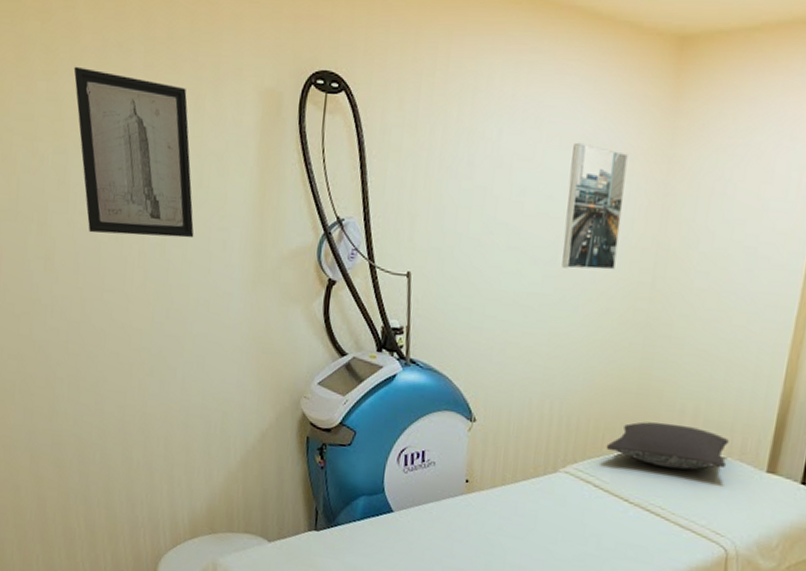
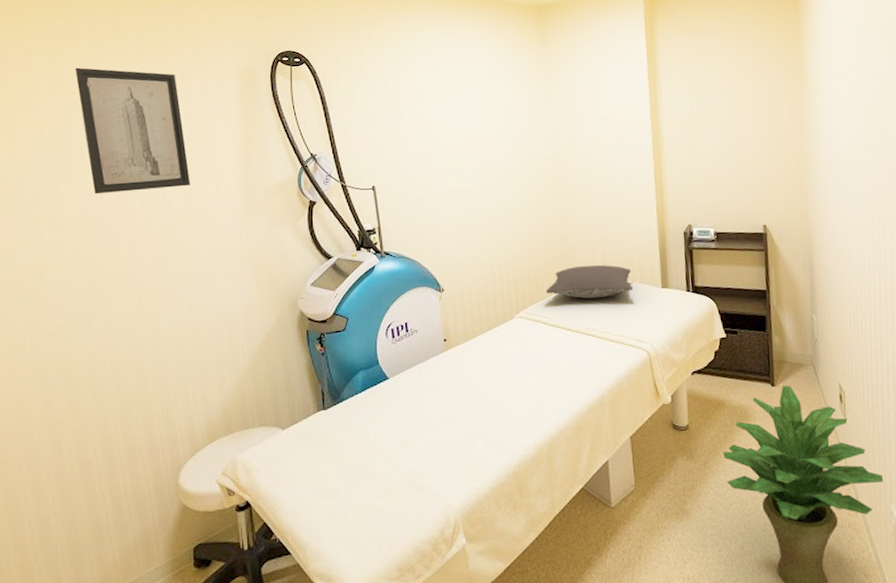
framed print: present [562,142,628,270] -> none [480,79,525,166]

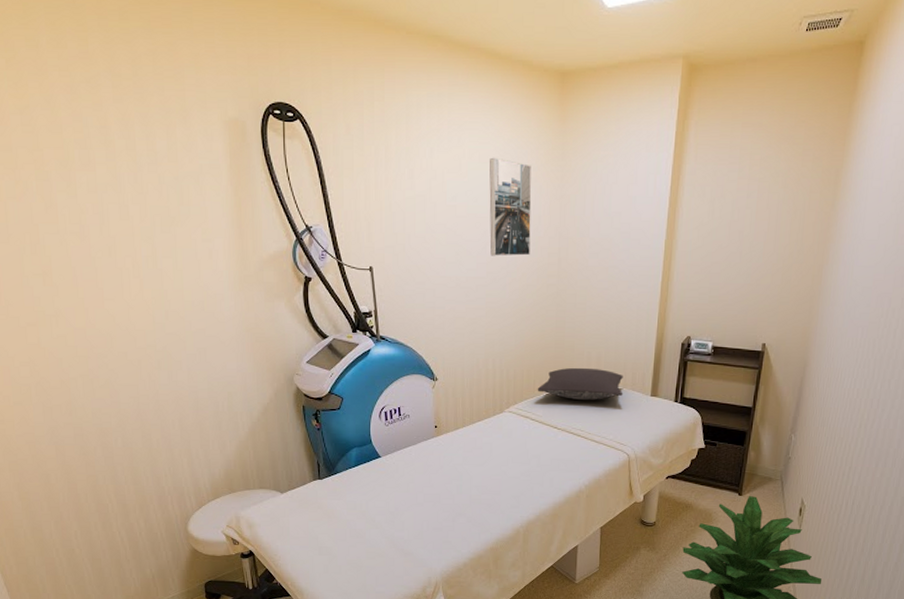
wall art: present [75,67,191,195] -> none [45,101,182,250]
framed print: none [480,79,525,166] -> present [489,157,532,257]

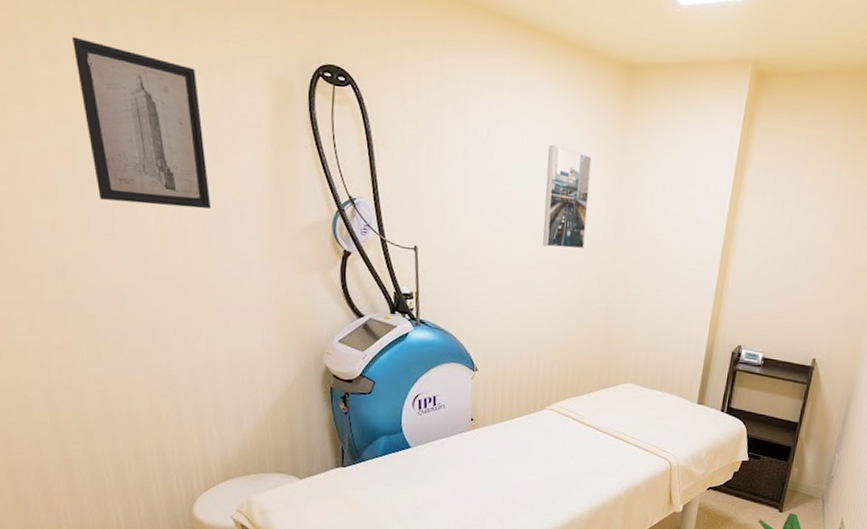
wall art: none [45,101,182,250] -> present [71,36,212,210]
pillow: present [537,367,624,401] -> none [581,368,671,404]

